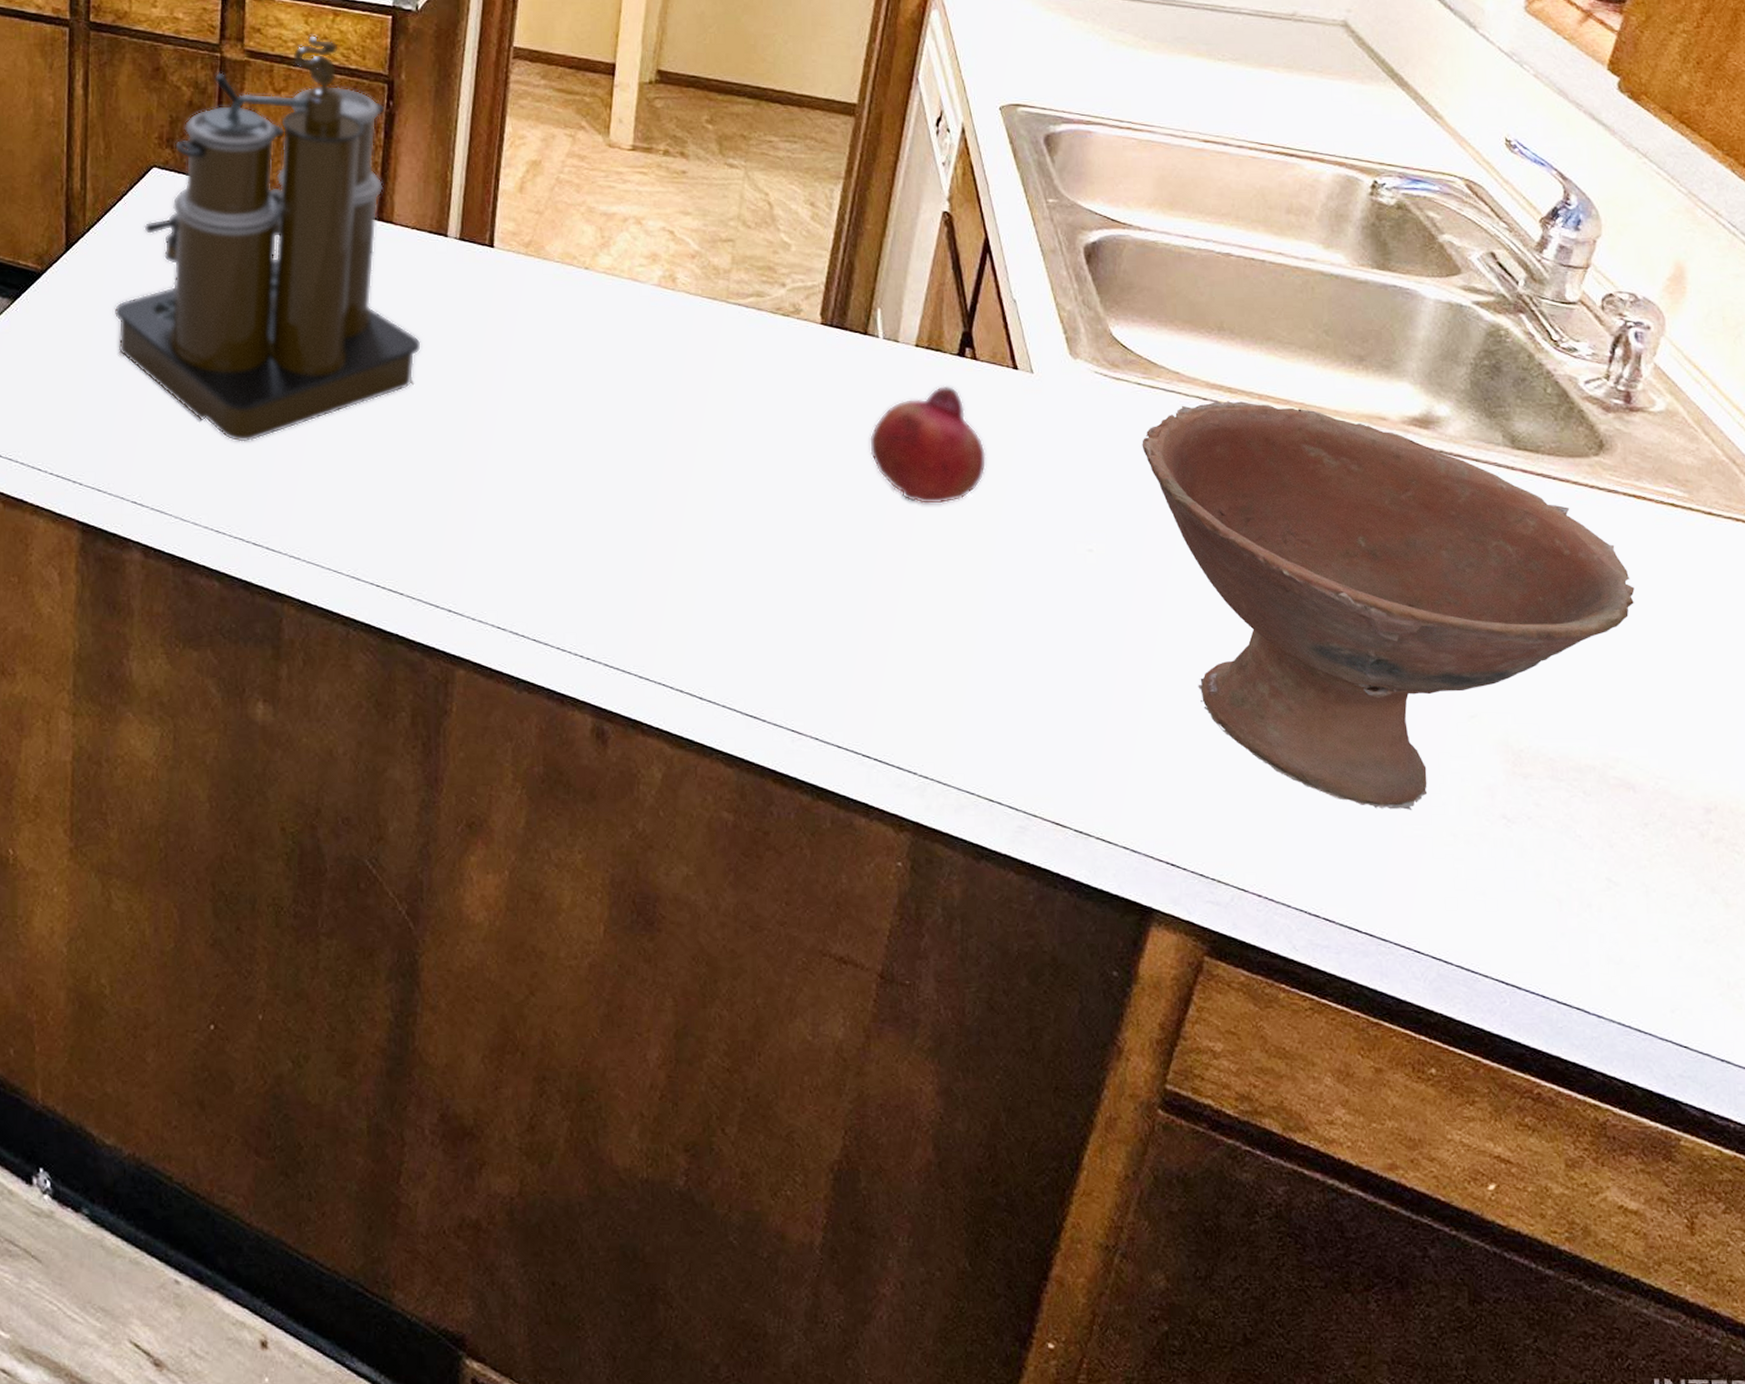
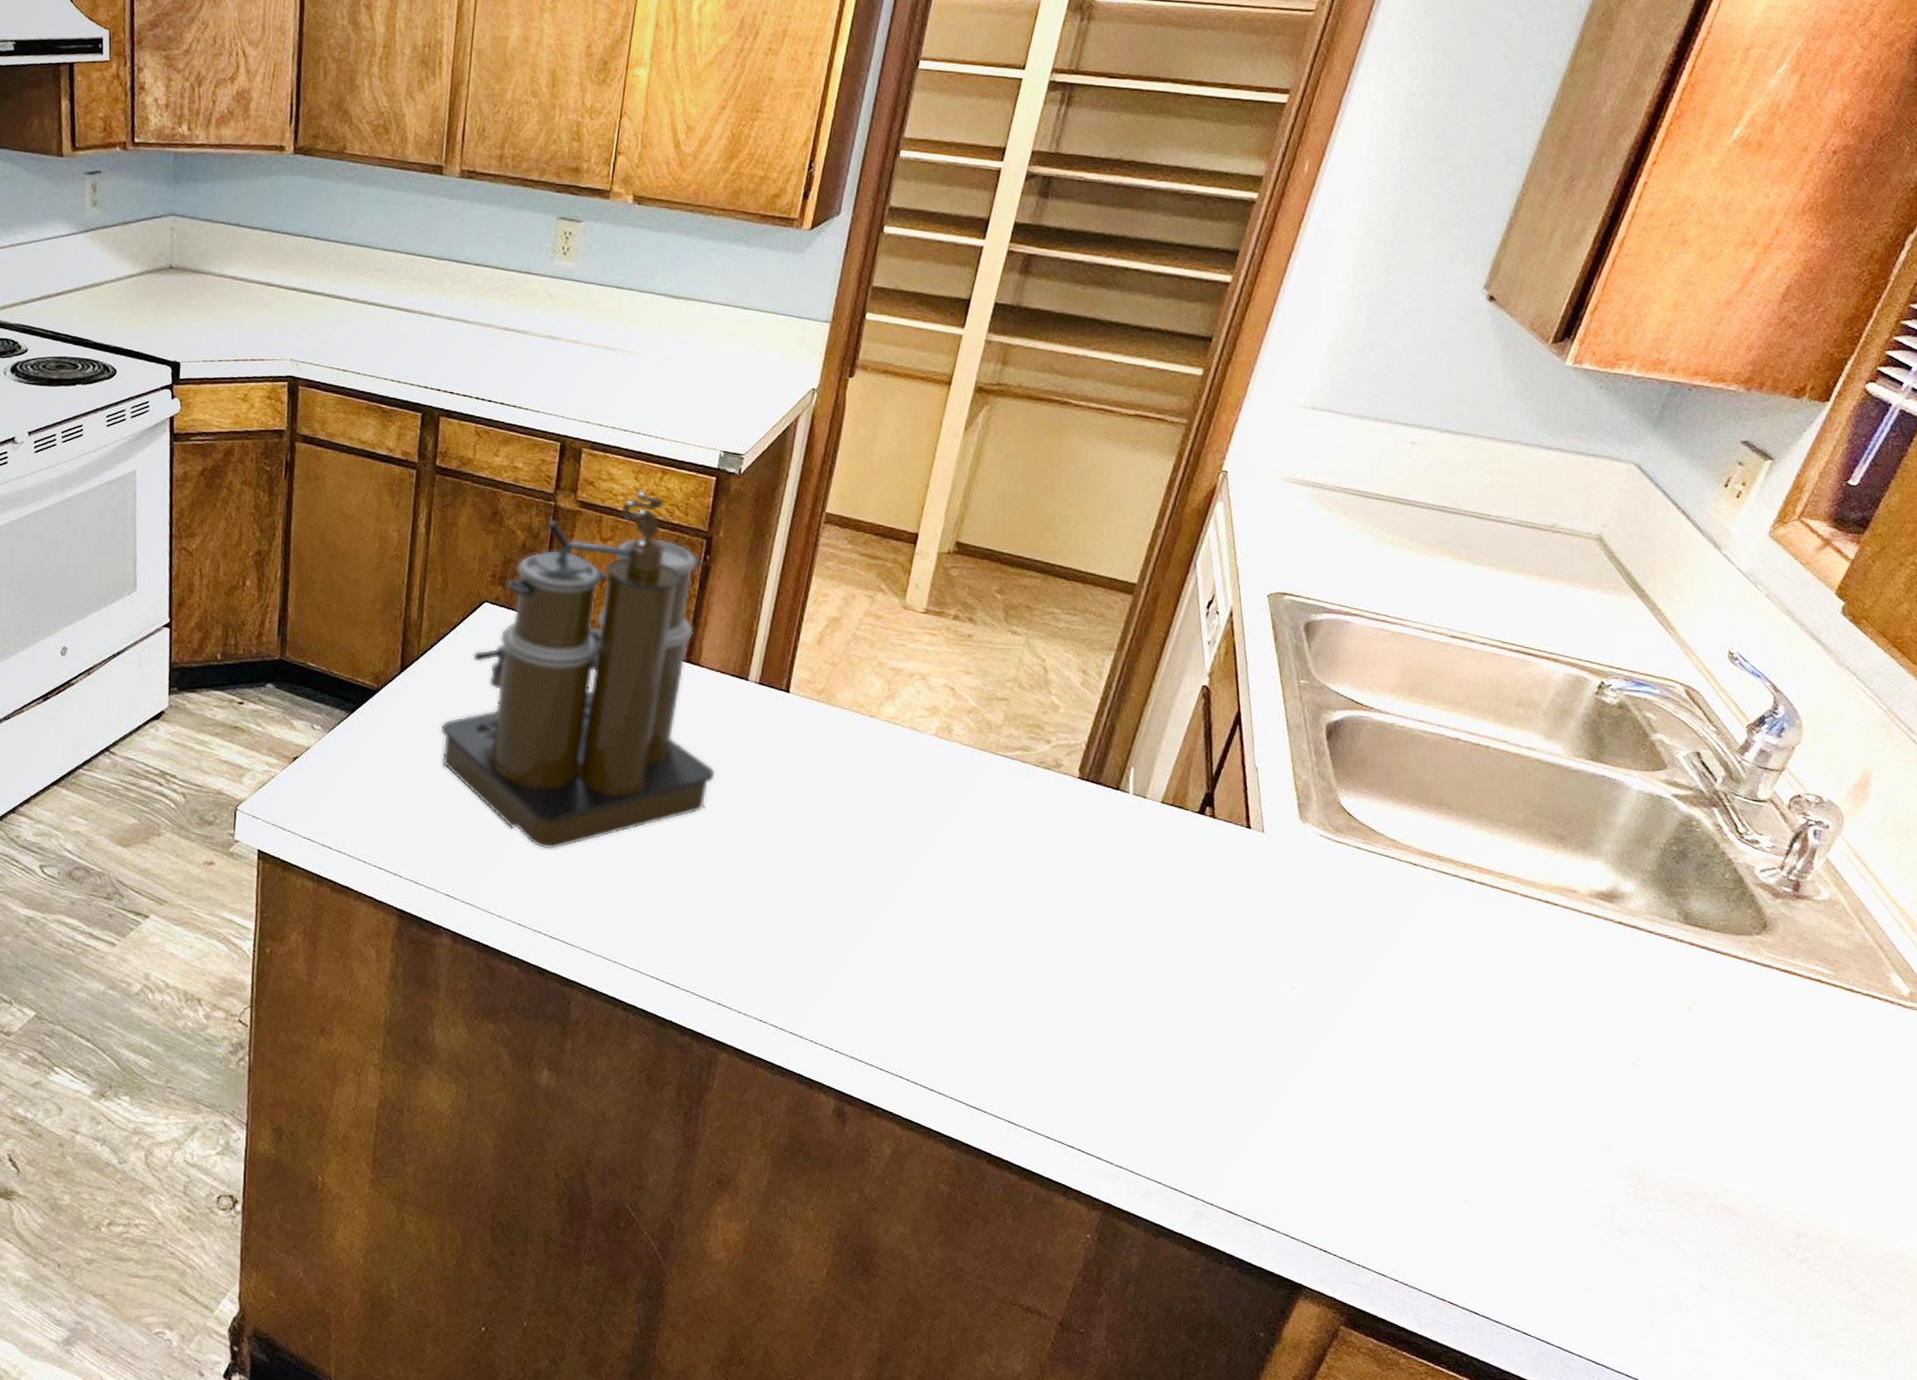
fruit: present [869,385,987,505] -> none [1107,838,1212,941]
bowl: present [1142,401,1635,810] -> none [1352,866,1771,1220]

